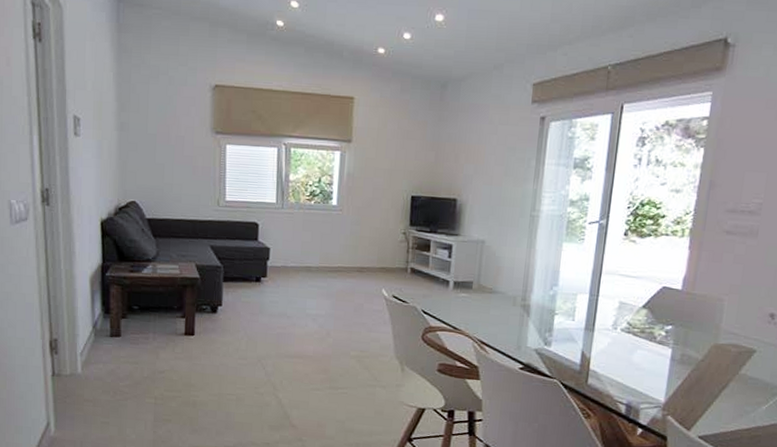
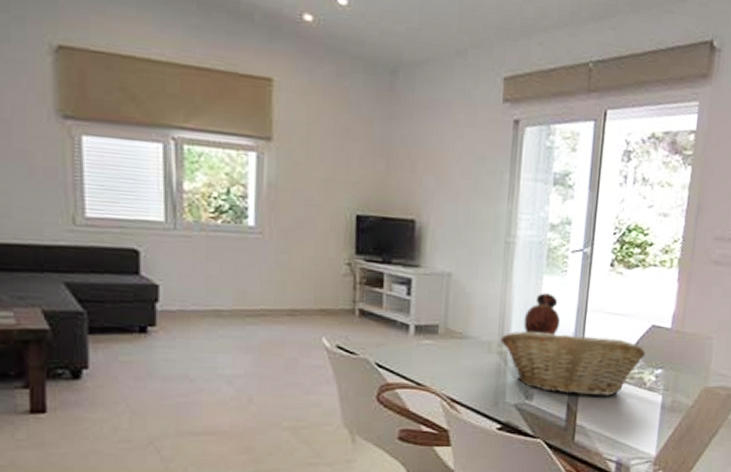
fruit basket: none [524,288,657,347] -> present [500,330,646,397]
vase: none [544,257,577,293] -> present [523,293,560,335]

